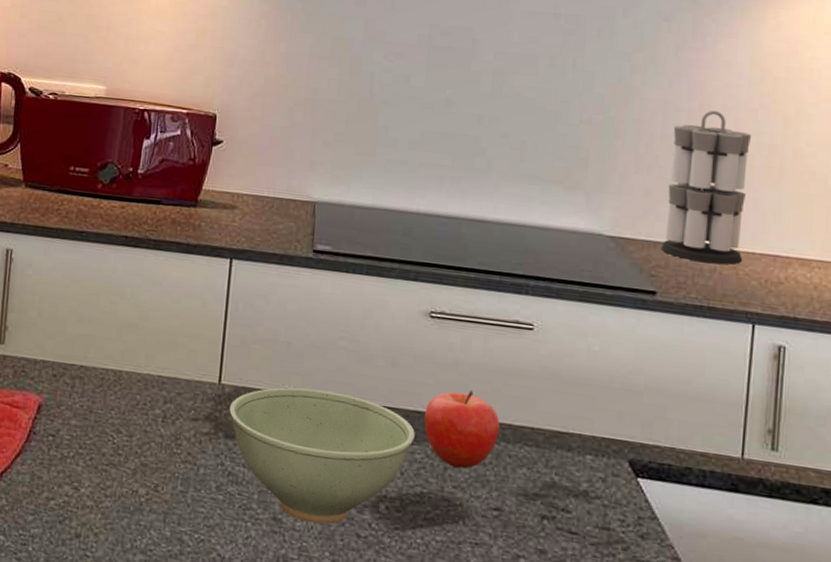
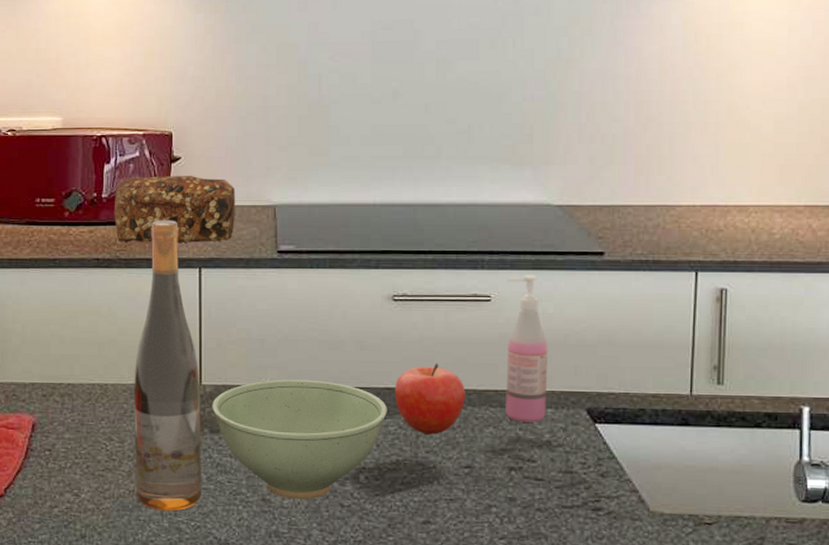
wine bottle: none [138,203,220,520] -> present [134,220,201,511]
bread loaf: none [148,154,275,234] -> present [114,175,235,243]
soap dispenser: none [541,306,592,469] -> present [505,275,549,422]
spice rack: present [661,110,752,265] -> none [606,73,688,220]

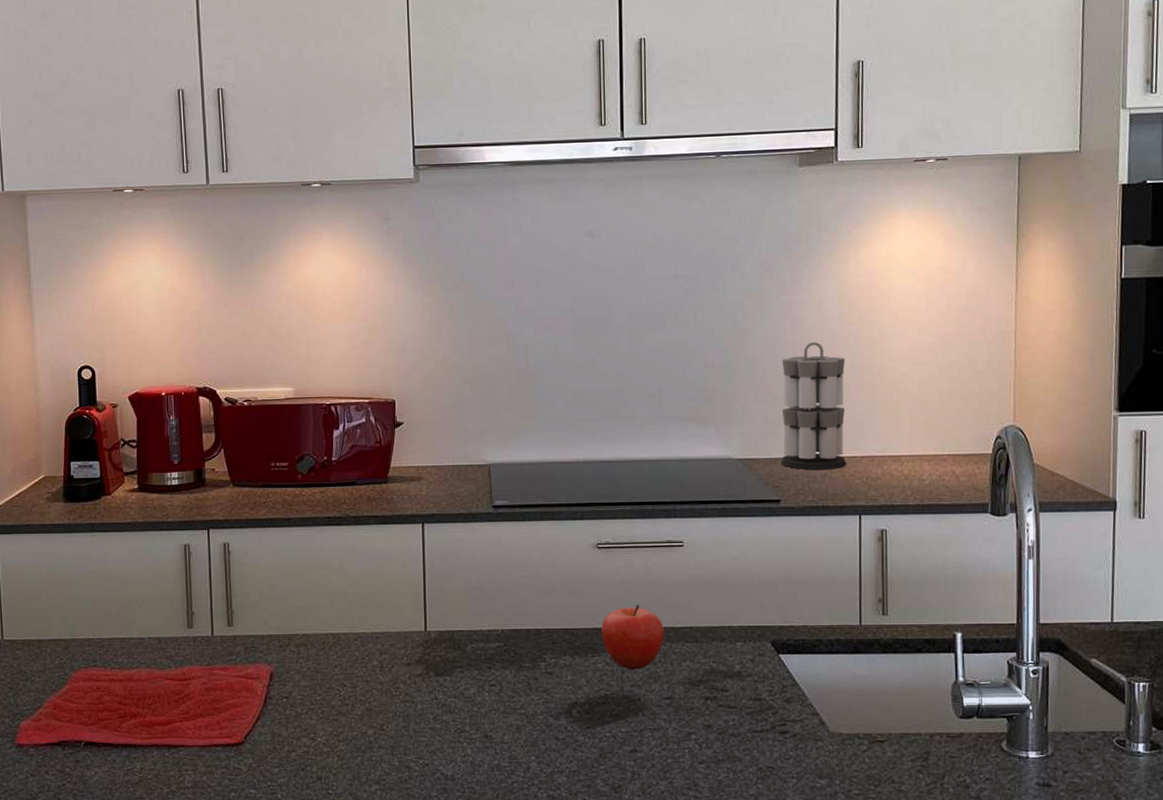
bread loaf: present [114,175,235,243] -> none [343,438,454,501]
wine bottle: present [134,220,201,511] -> none [364,480,429,751]
bowl: present [212,379,387,500] -> none [436,623,595,735]
soap dispenser: present [505,275,549,422] -> none [697,521,736,655]
spice rack: none [606,73,688,220] -> present [780,341,847,470]

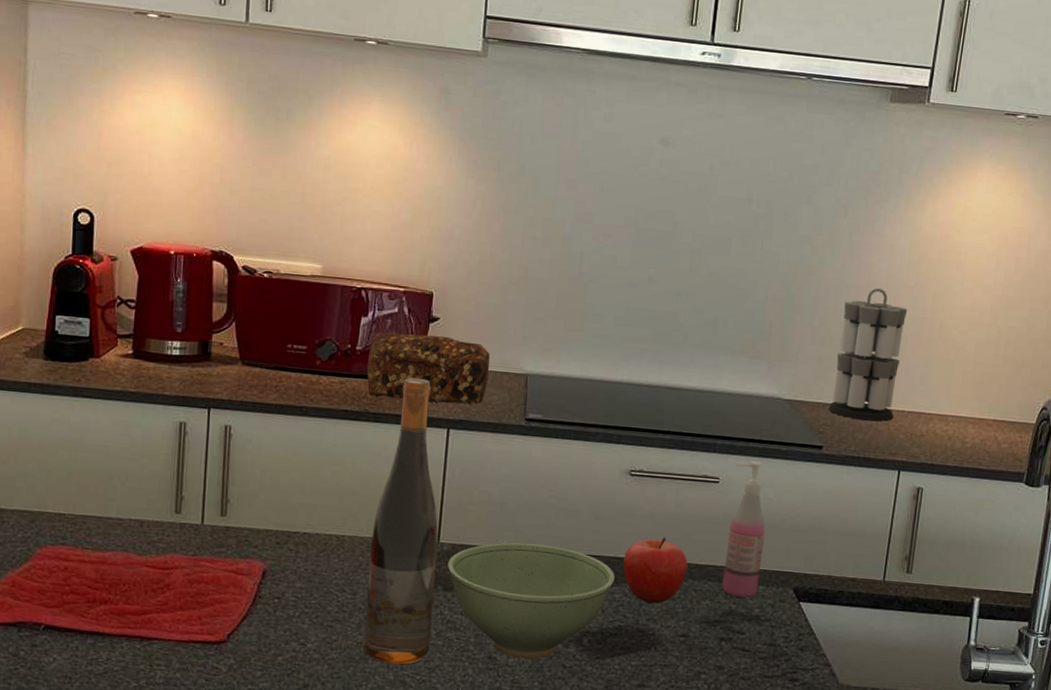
bread loaf: none [343,438,454,501] -> present [366,331,490,405]
wine bottle: none [364,480,429,751] -> present [363,377,439,665]
bowl: none [436,623,595,735] -> present [447,542,615,659]
soap dispenser: none [697,521,736,655] -> present [722,461,766,598]

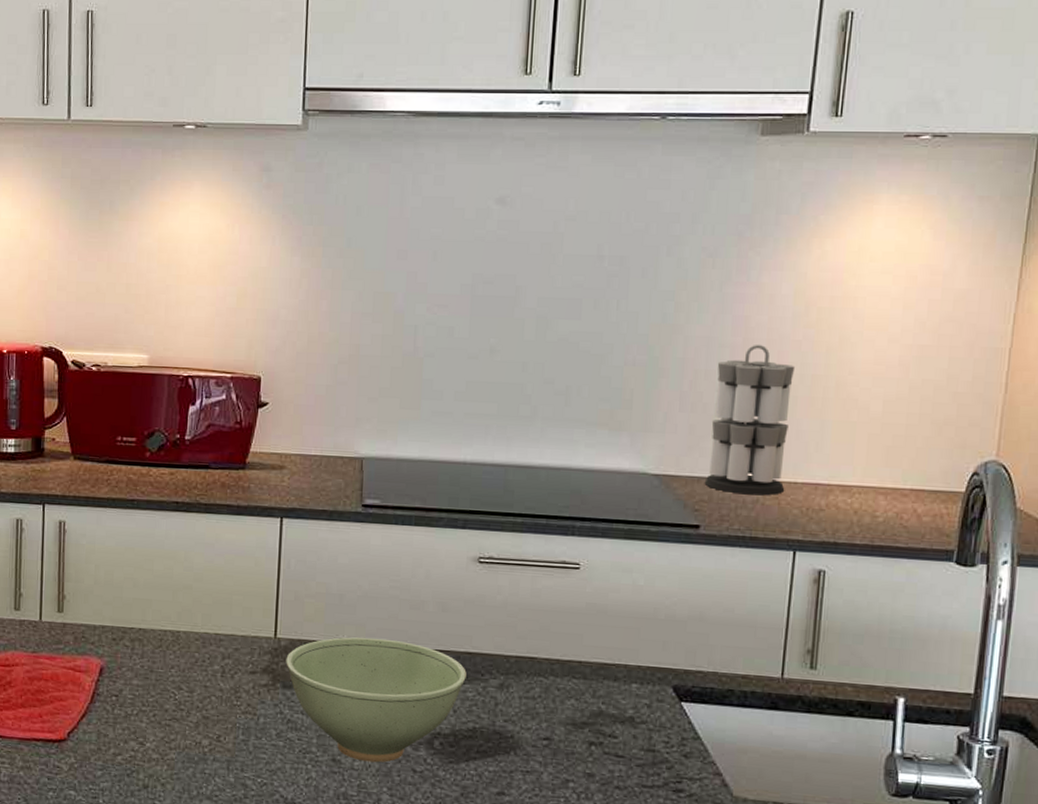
wine bottle: present [363,377,439,665] -> none [202,466,276,766]
bread loaf: present [366,331,490,405] -> none [196,419,322,492]
fruit: present [623,536,688,604] -> none [475,629,549,704]
soap dispenser: present [722,461,766,598] -> none [588,544,637,697]

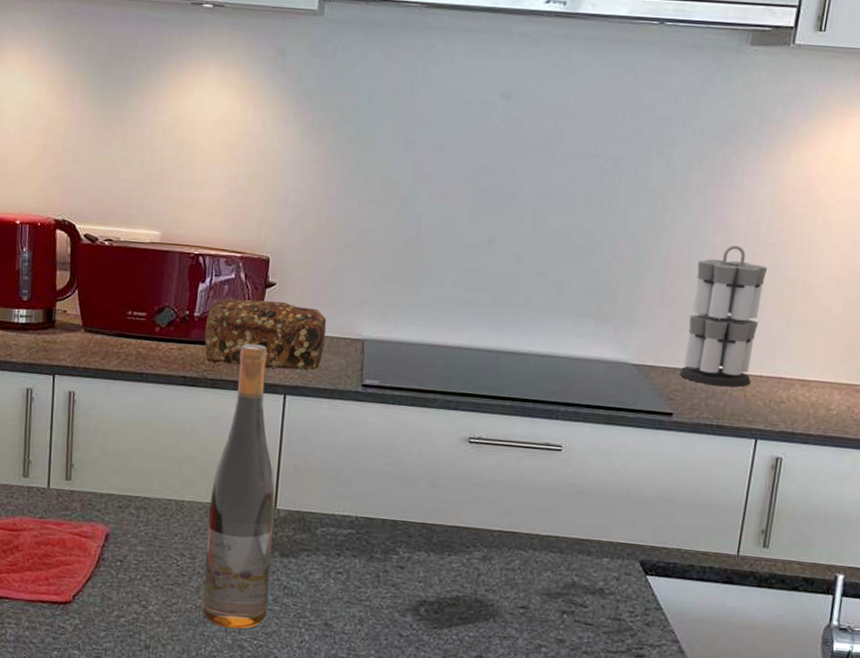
bread loaf: none [196,419,322,492] -> present [204,297,326,371]
wine bottle: none [202,466,276,766] -> present [202,343,275,629]
bowl: present [286,637,467,763] -> none [284,509,453,627]

